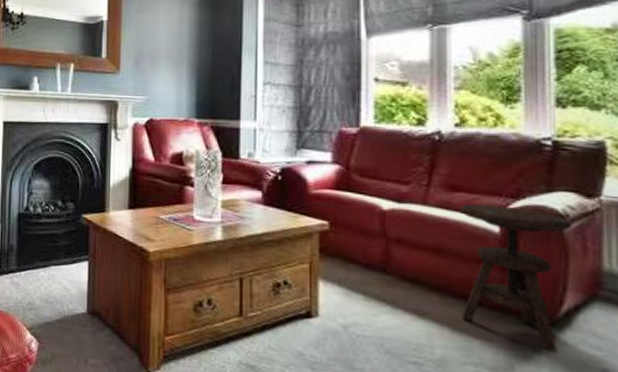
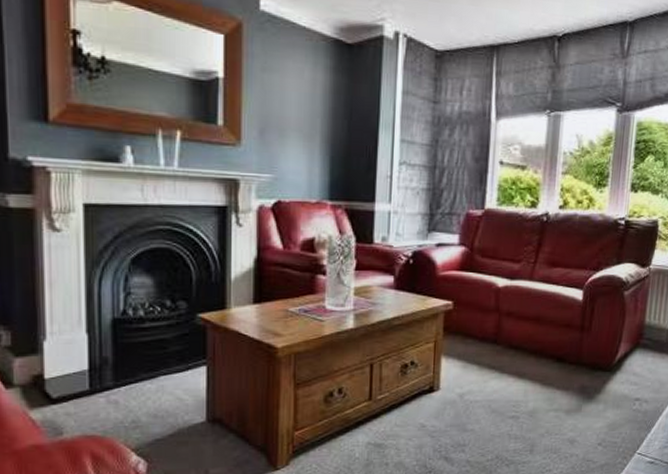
side table: present [460,203,573,353] -> none [549,277,630,392]

